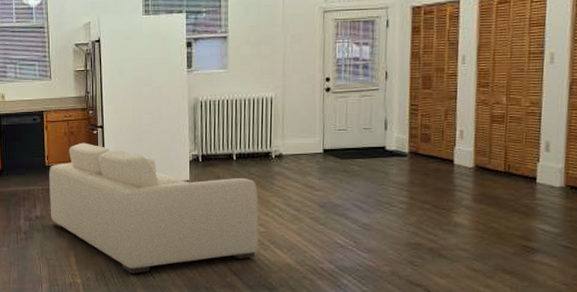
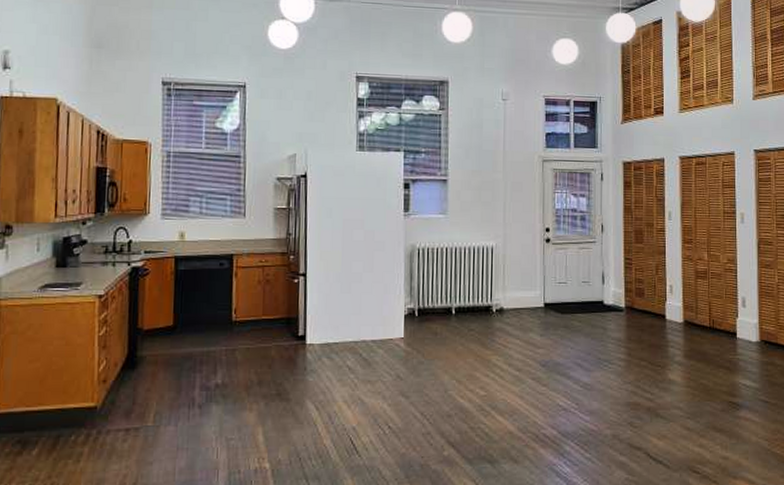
sofa: present [49,142,259,274] -> none [235,293,479,452]

